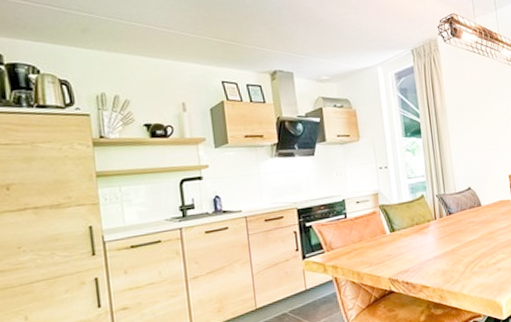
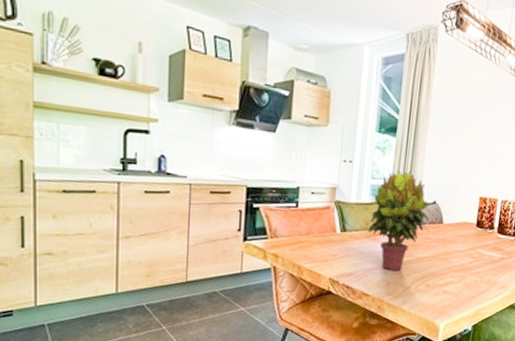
potted plant: none [413,165,471,259] -> present [368,170,430,270]

